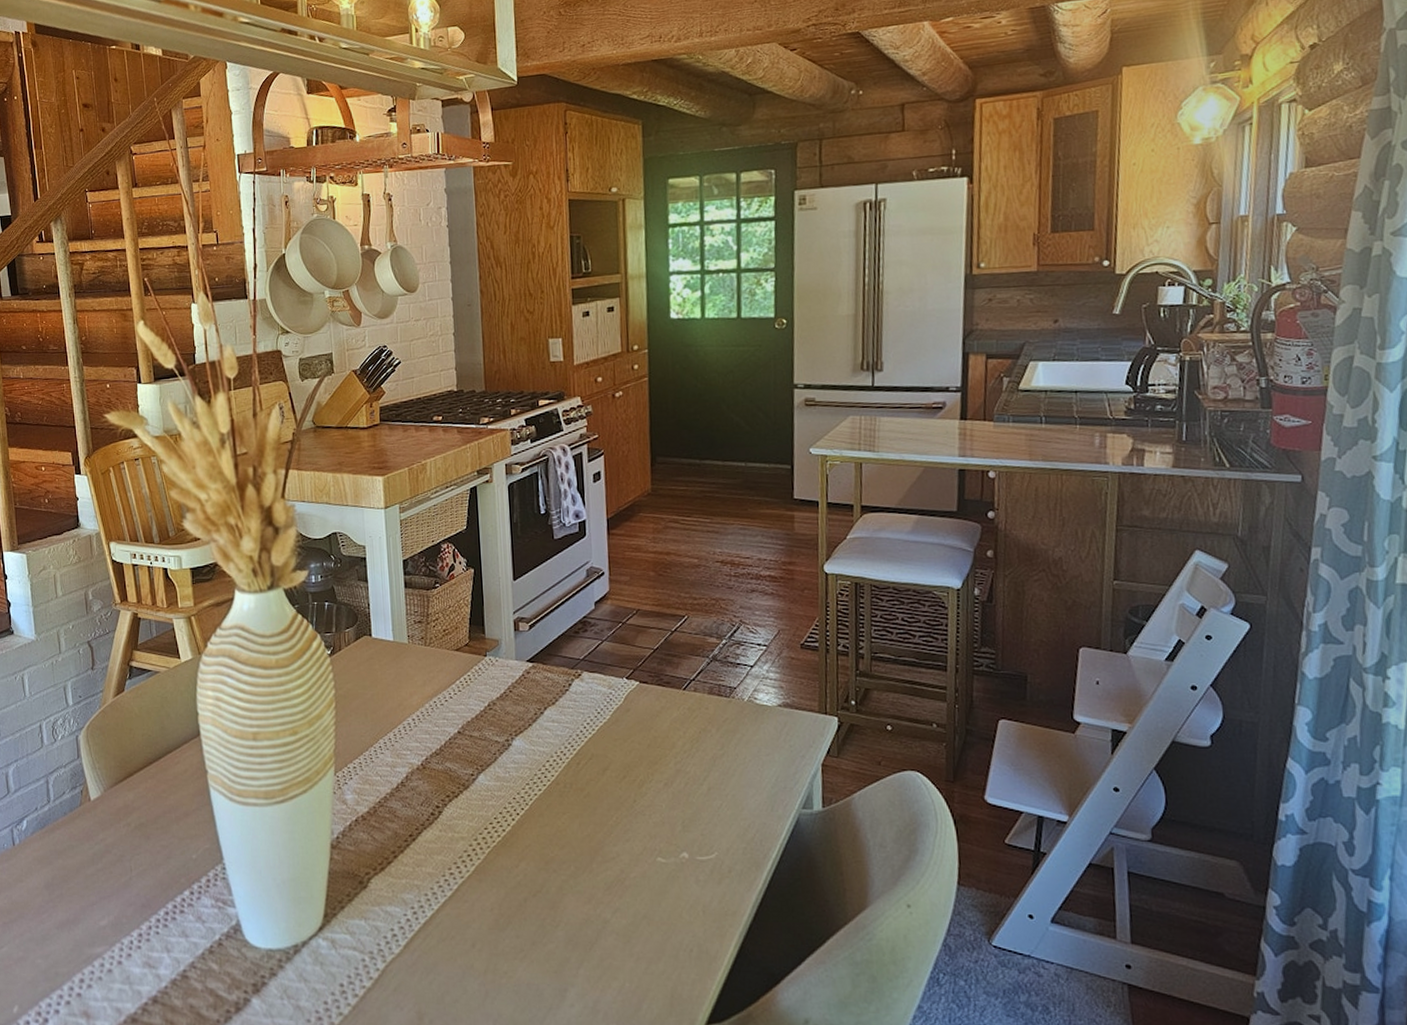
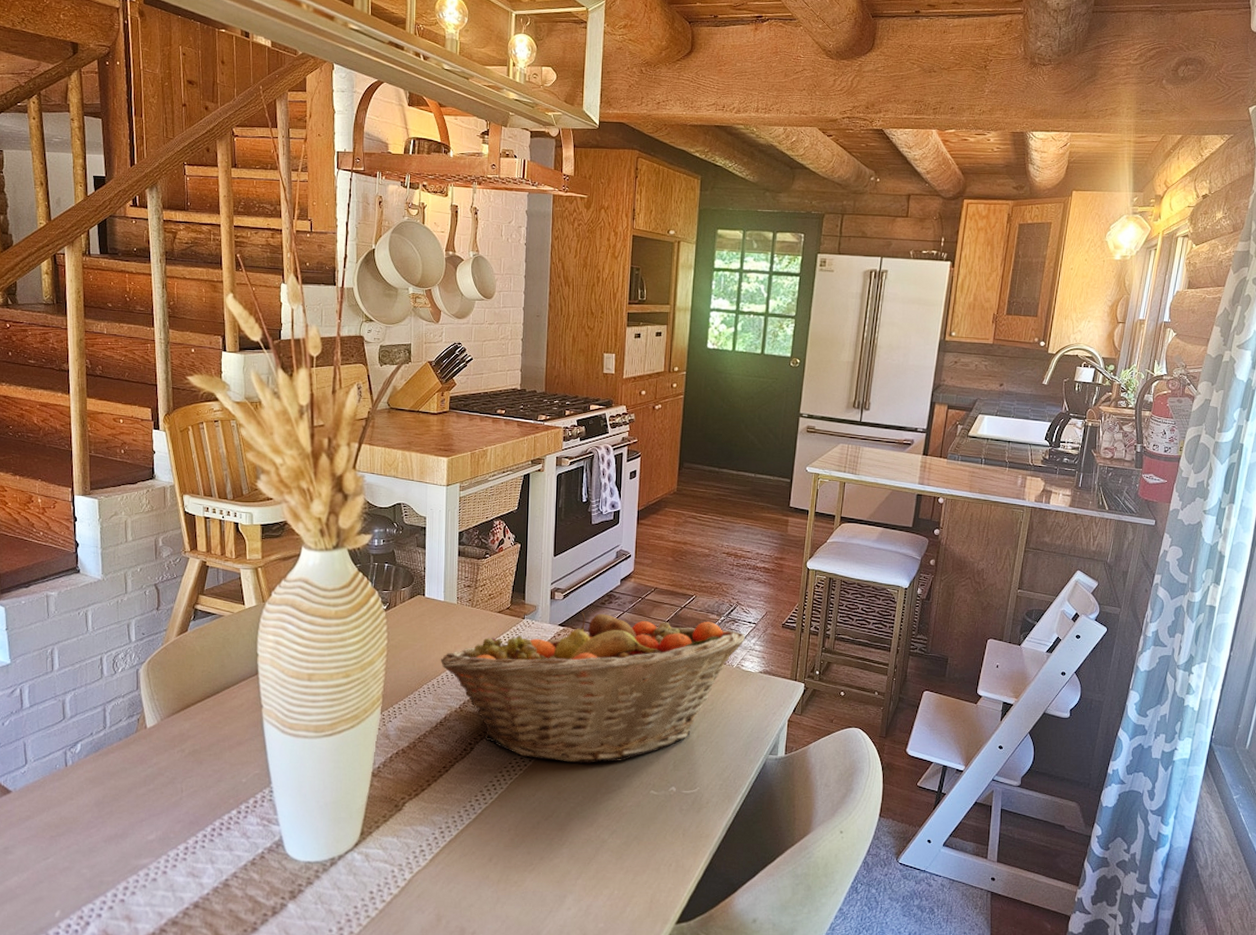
fruit basket: none [395,642,755,827] -> present [440,611,745,764]

